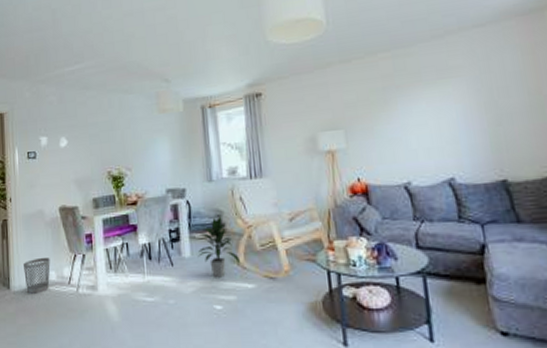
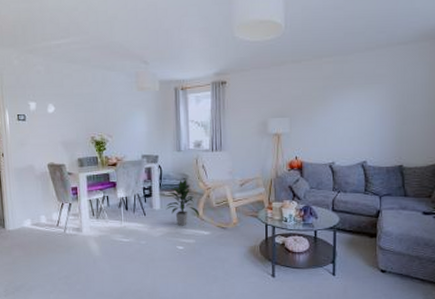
wastebasket: present [24,257,50,294] -> none [17,204,41,233]

